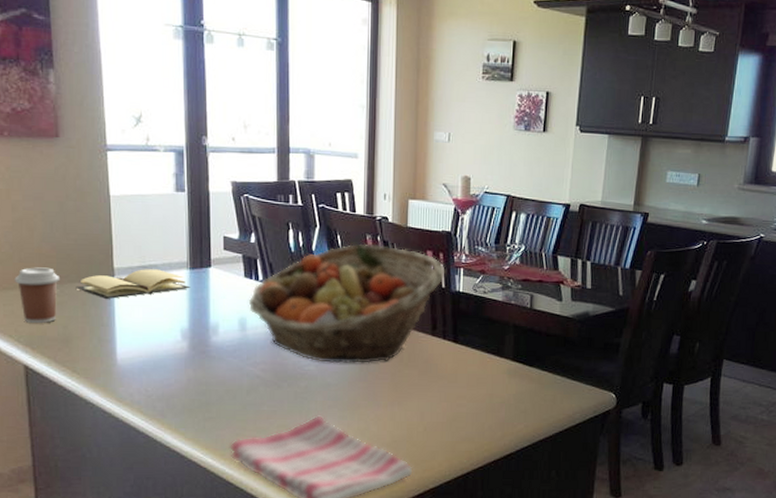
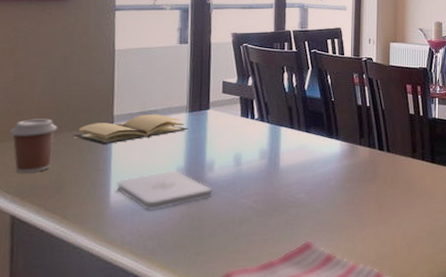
notepad: none [121,330,218,372] -> present [116,169,213,211]
fruit basket: present [248,243,445,363] -> none [243,81,423,190]

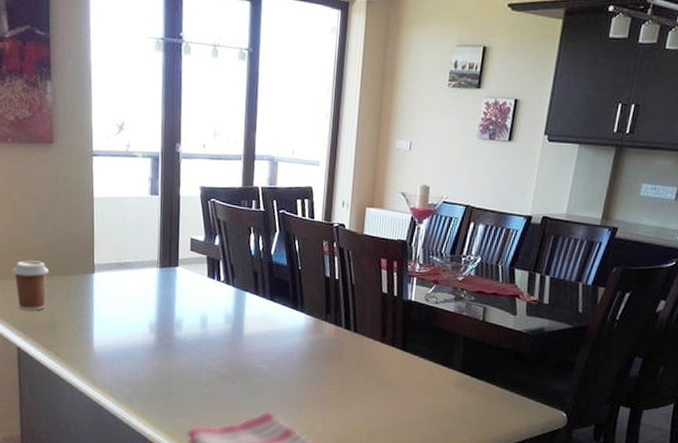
book: present [73,114,189,145] -> none [62,266,160,292]
notepad: present [116,169,213,211] -> none [98,323,181,361]

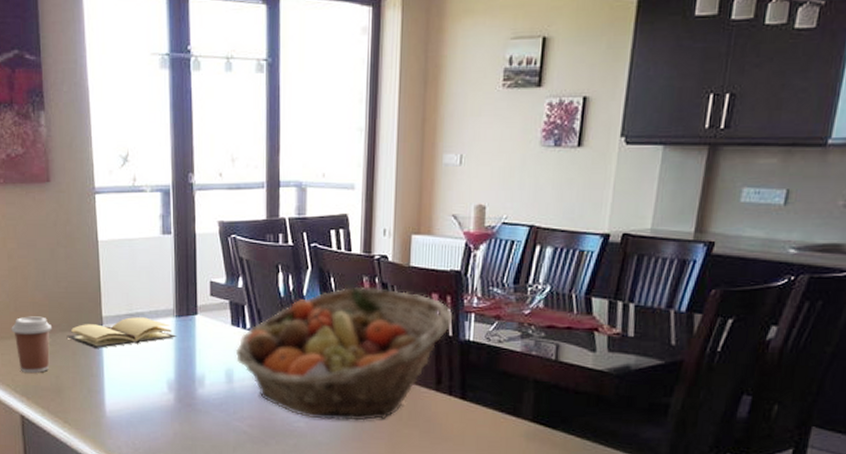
book: none [62,266,160,292] -> present [66,317,177,348]
fruit basket: none [210,249,399,365] -> present [235,286,453,421]

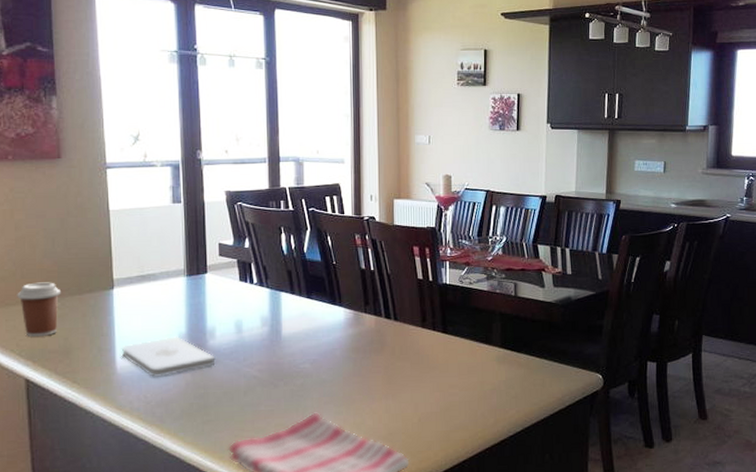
book: present [66,317,177,348] -> none [76,278,188,309]
notepad: none [110,381,204,425] -> present [121,335,216,378]
fruit basket: present [235,286,453,421] -> none [243,243,432,360]

